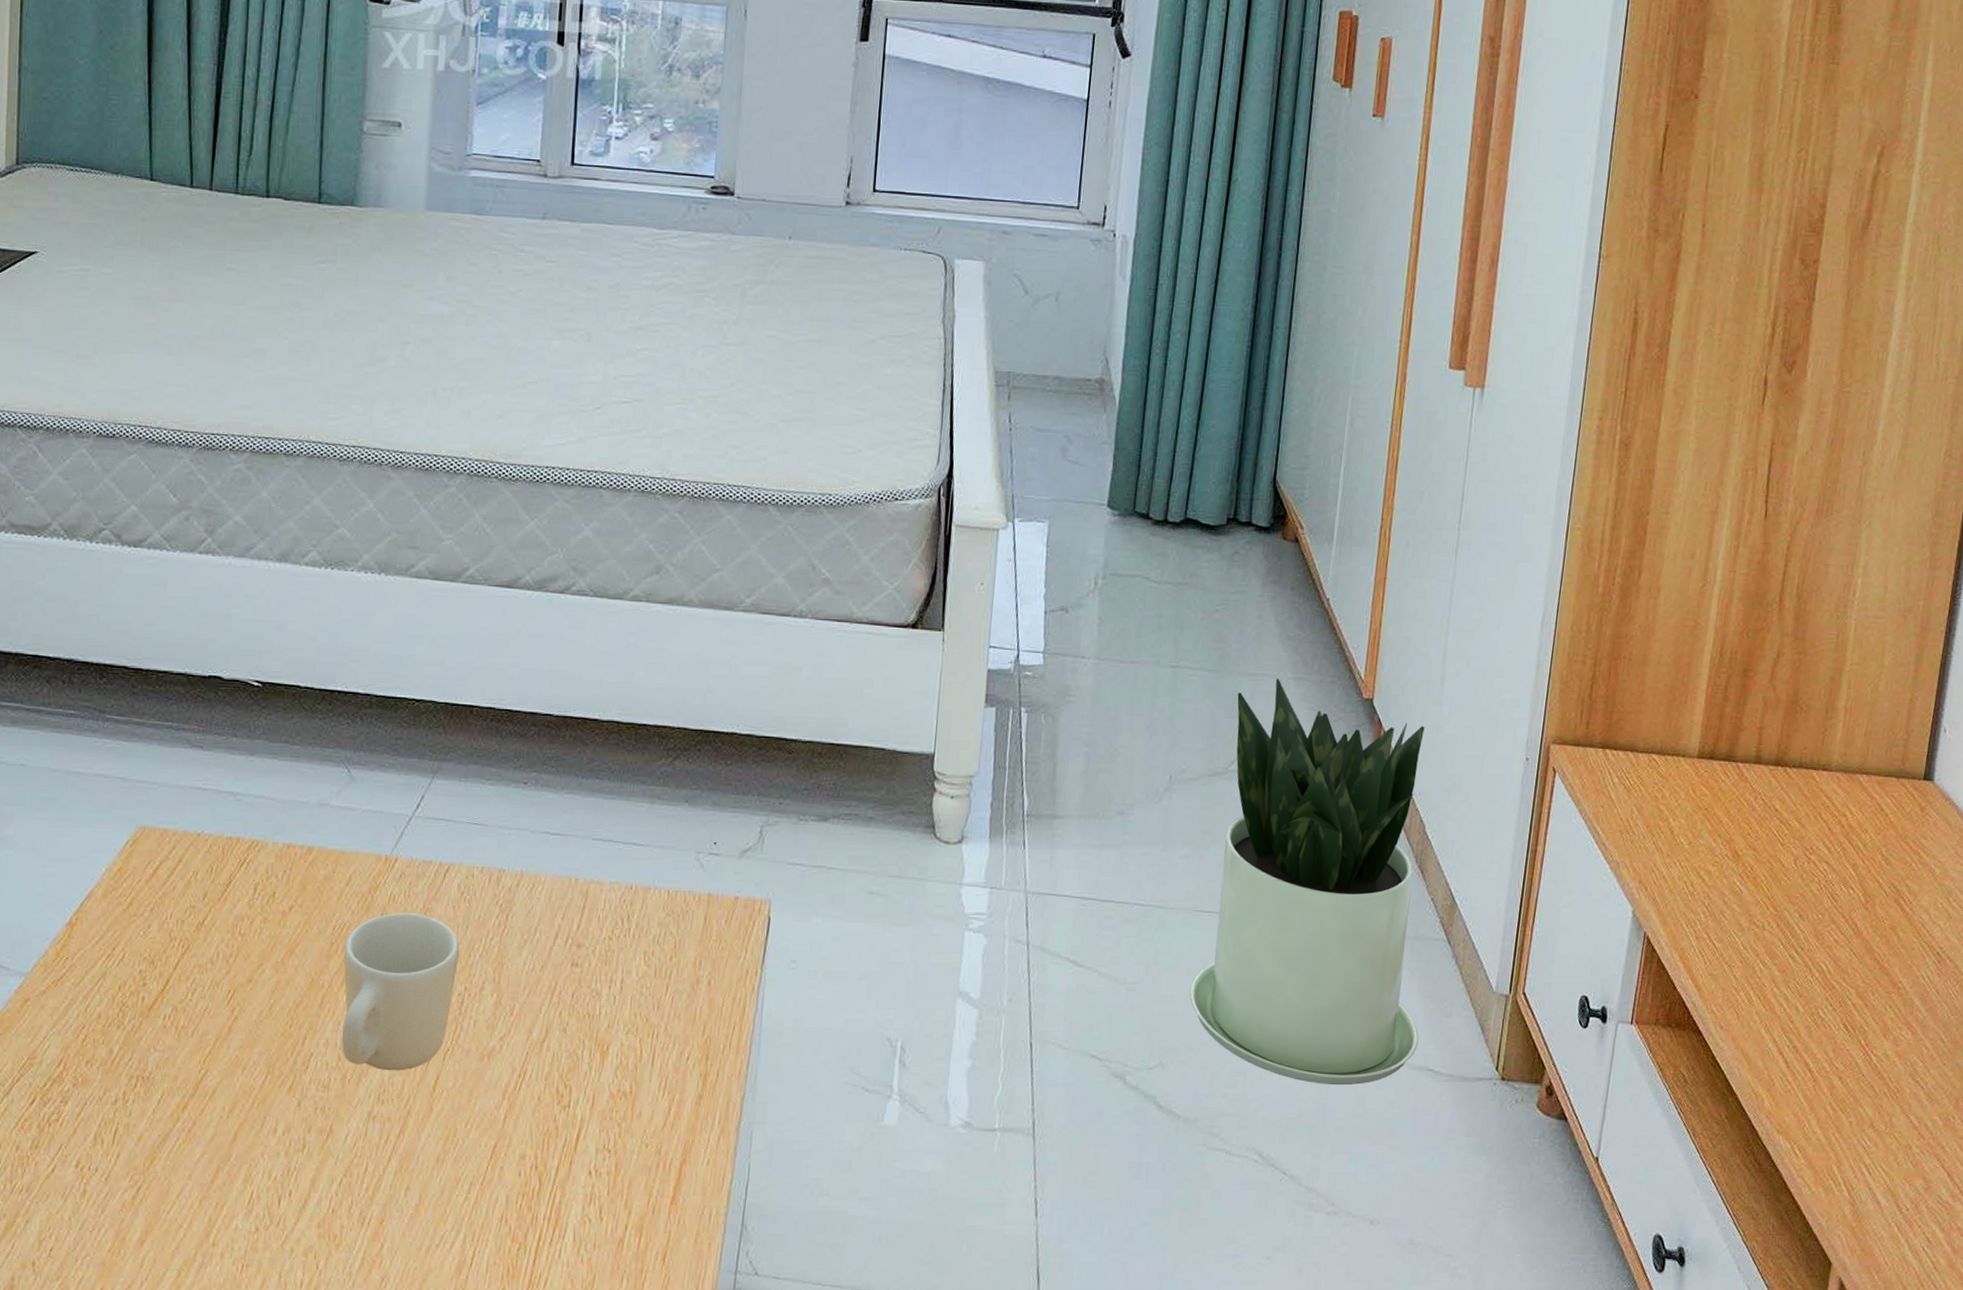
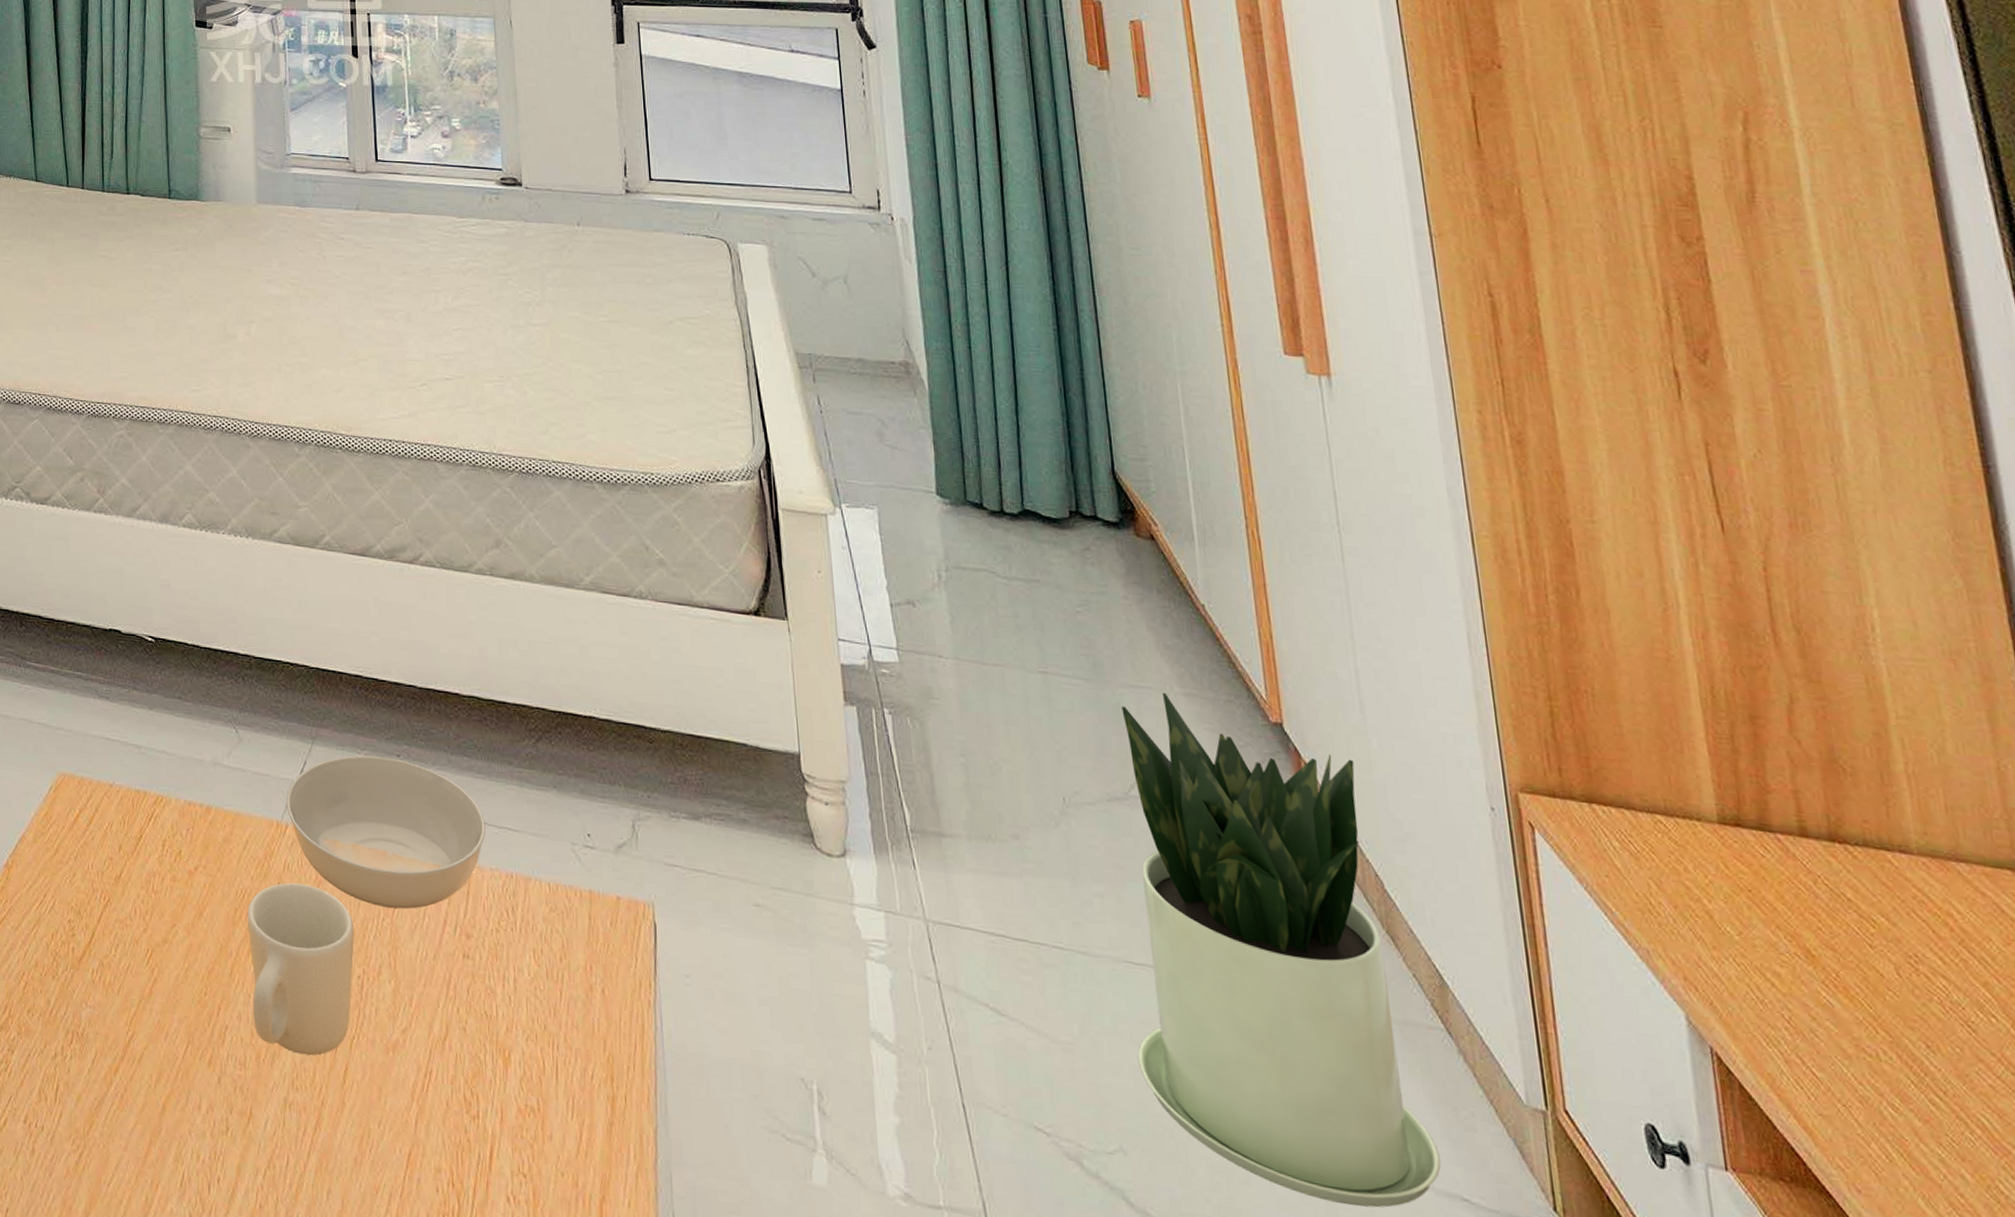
bowl: none [397,785,610,927] -> present [285,755,486,909]

